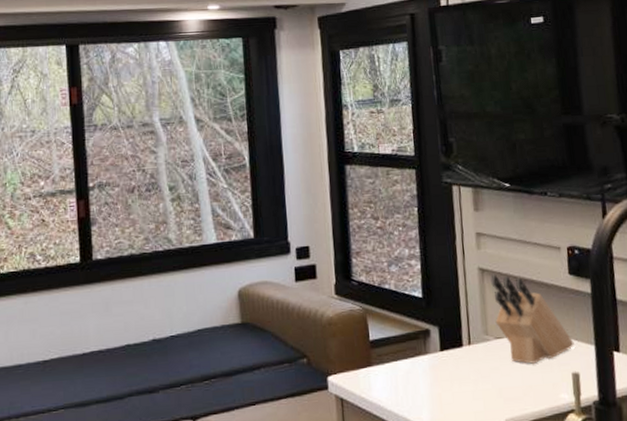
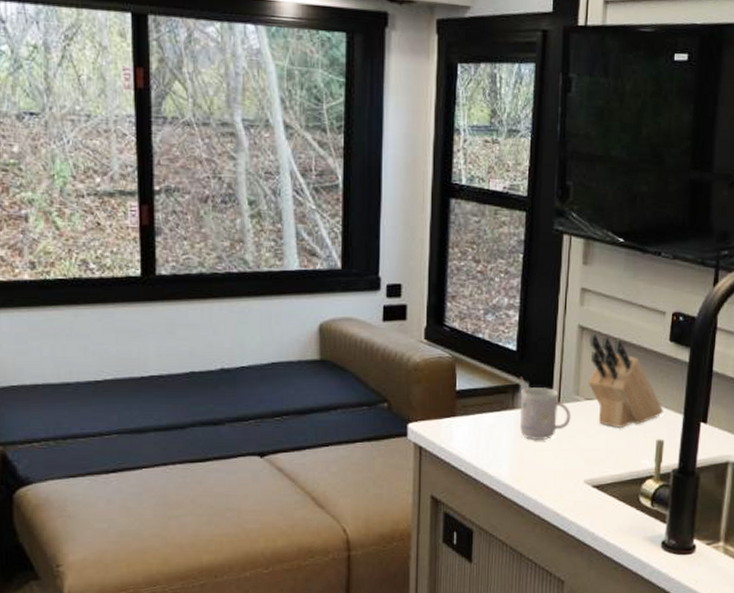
mug: none [428,322,484,384] -> present [519,377,571,441]

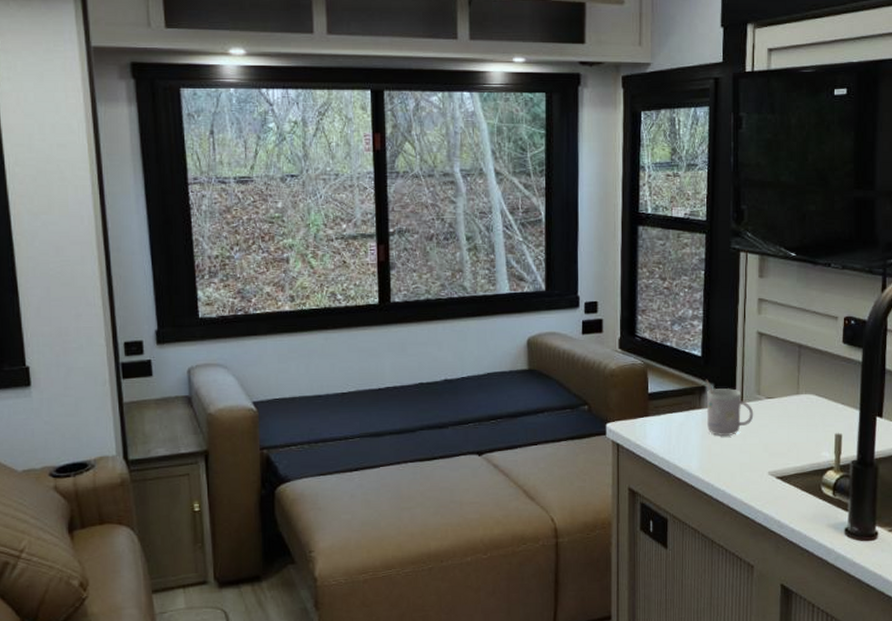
knife block: present [588,333,664,428] -> none [768,338,840,423]

